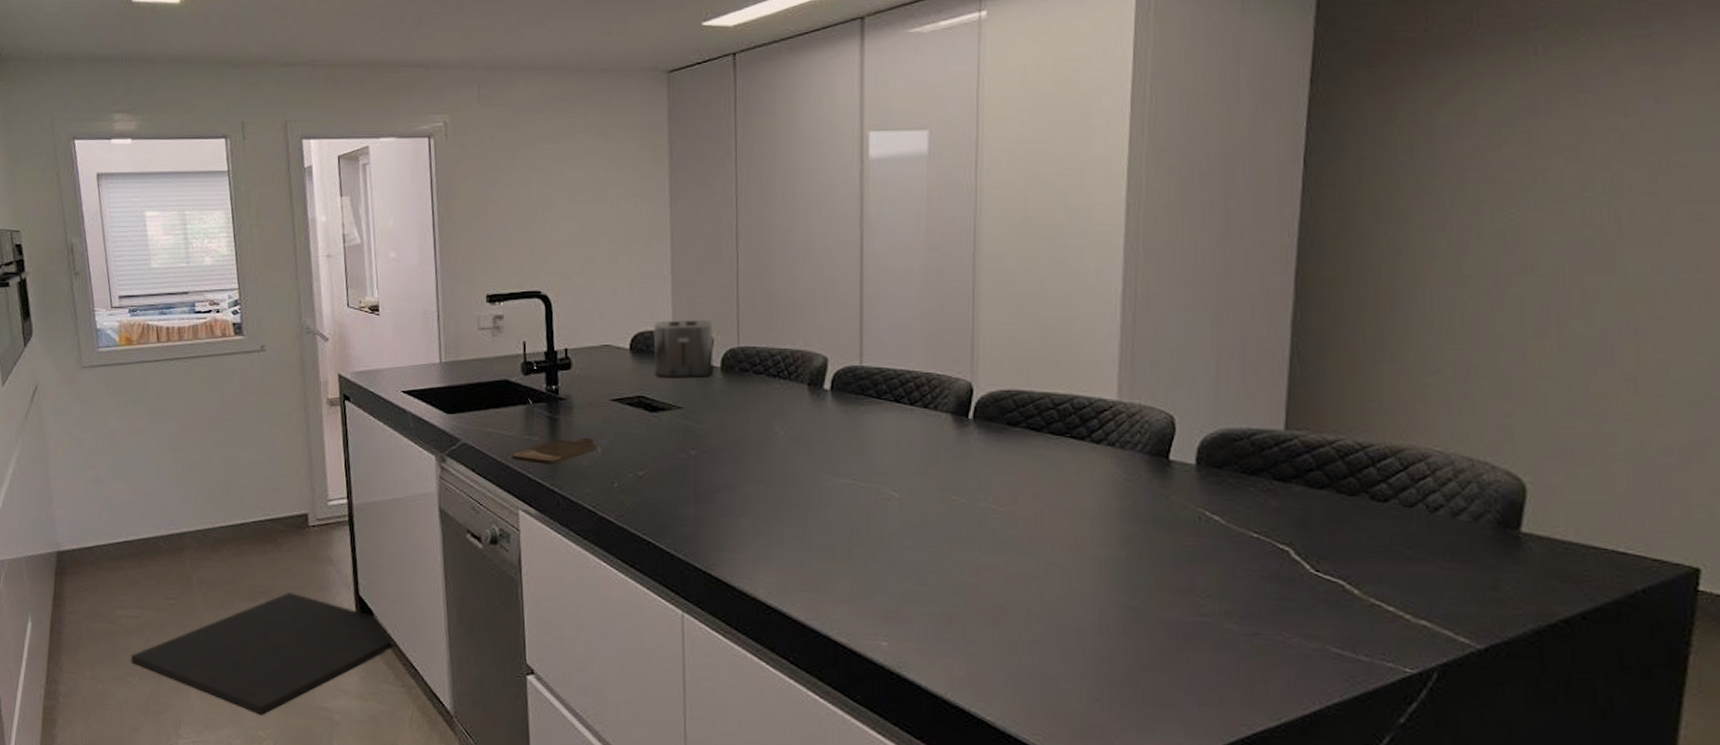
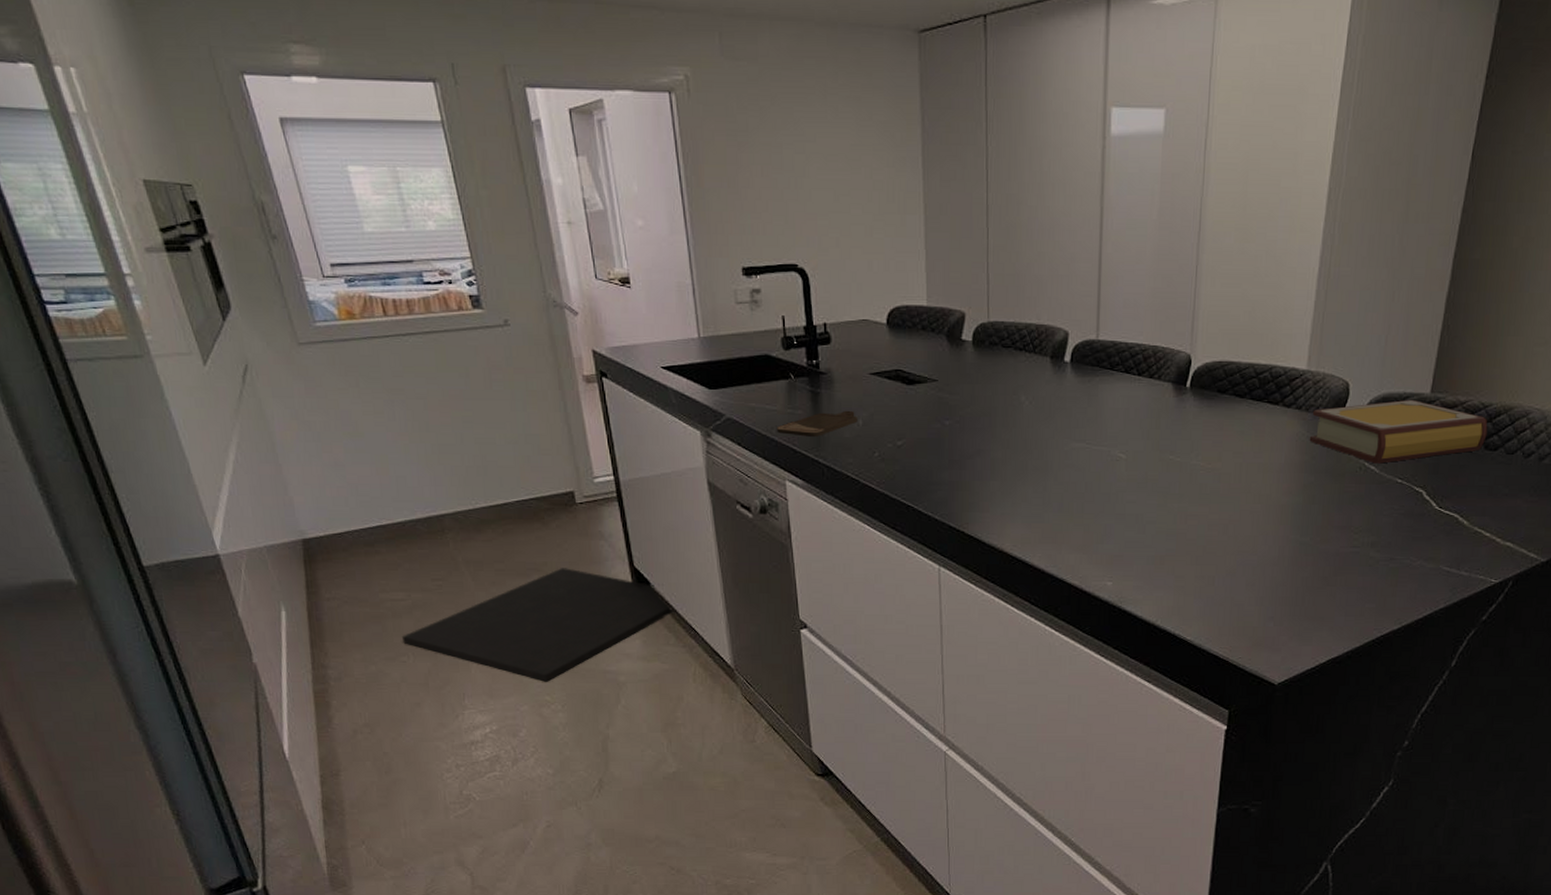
toaster: present [653,320,714,380] -> none [909,295,966,354]
book: none [1128,436,1371,514] -> present [1309,399,1488,464]

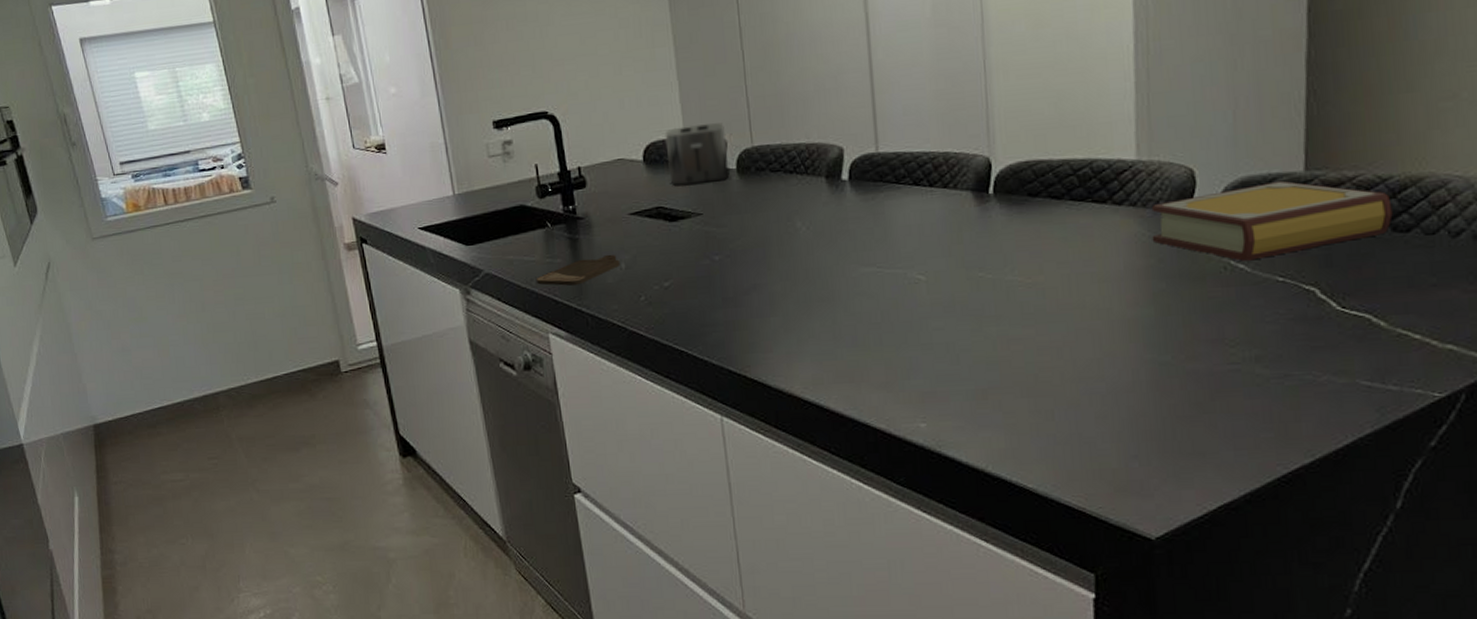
doormat: present [401,568,675,682] -> none [181,439,443,561]
toaster: none [909,295,966,354] -> present [665,123,730,188]

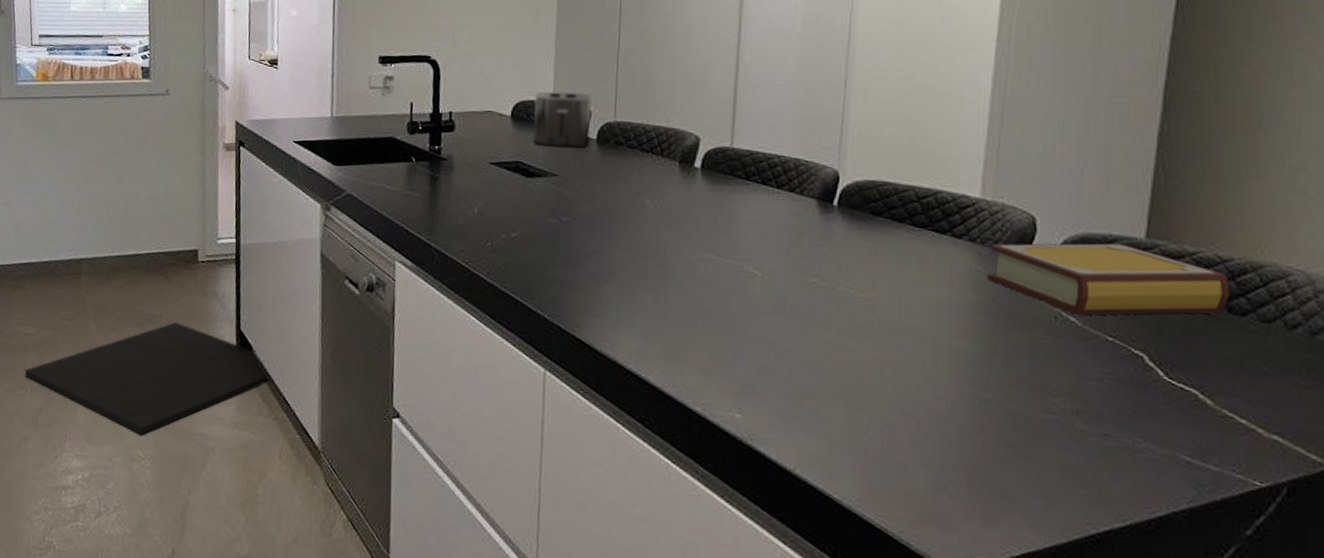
doormat: none [181,439,443,561] -> present [24,322,272,436]
chopping board: present [537,254,620,286] -> none [393,197,474,221]

